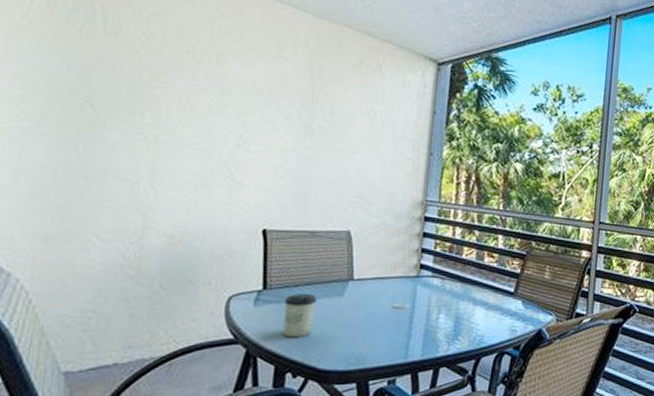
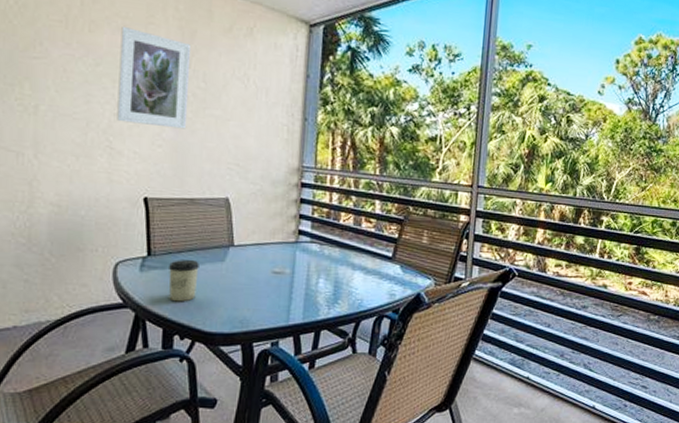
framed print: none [239,58,320,162] -> present [117,25,192,129]

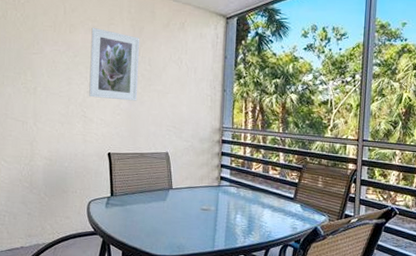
cup: present [168,260,199,302] -> none [125,199,148,231]

